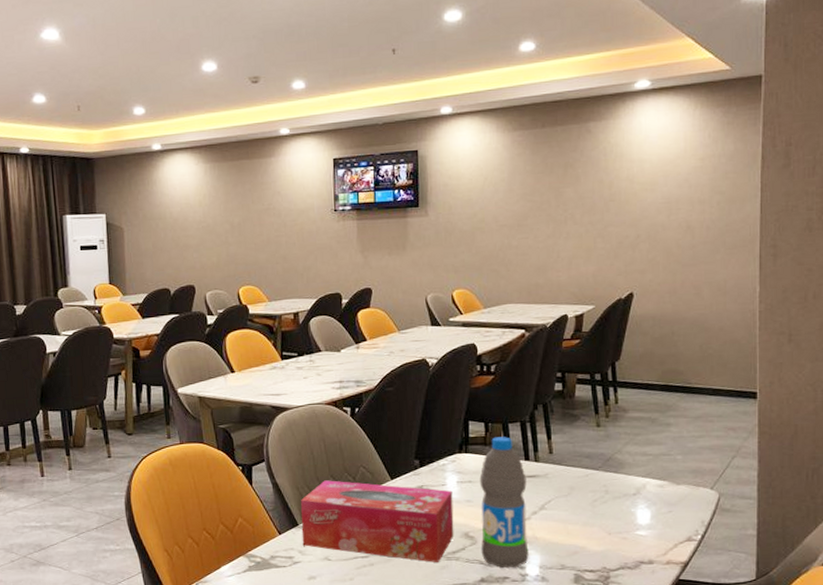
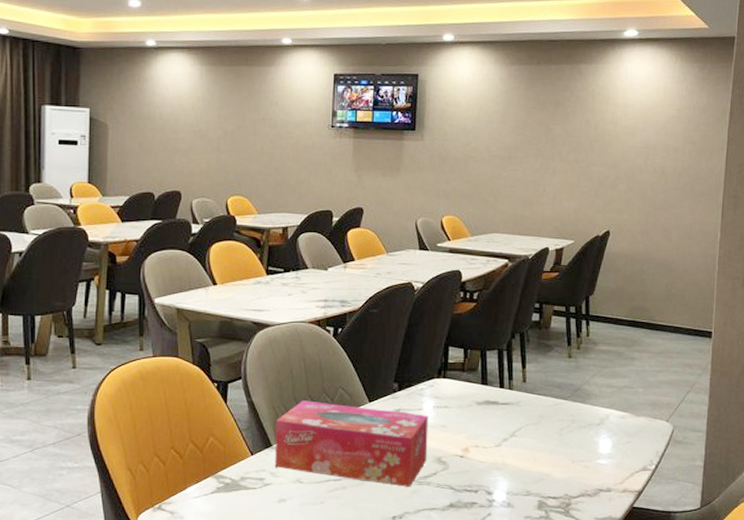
water bottle: present [479,437,529,568] -> none [452,364,500,494]

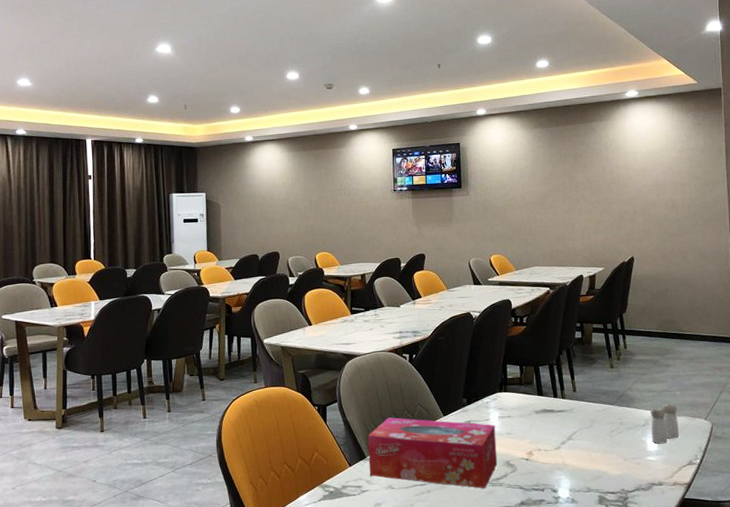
salt and pepper shaker: none [604,401,637,446] -> present [650,403,679,444]

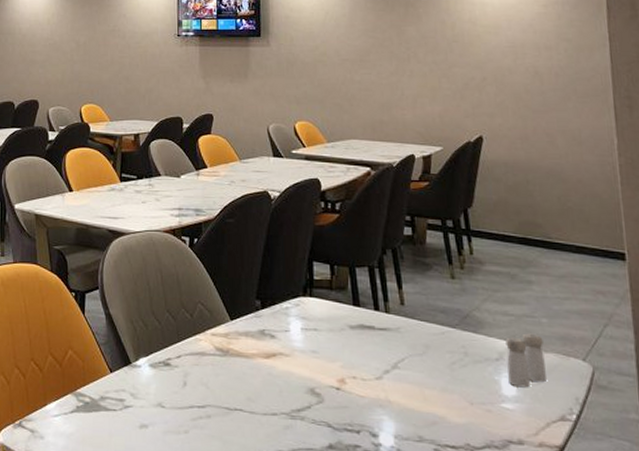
tissue box: present [367,417,498,488] -> none [134,315,299,421]

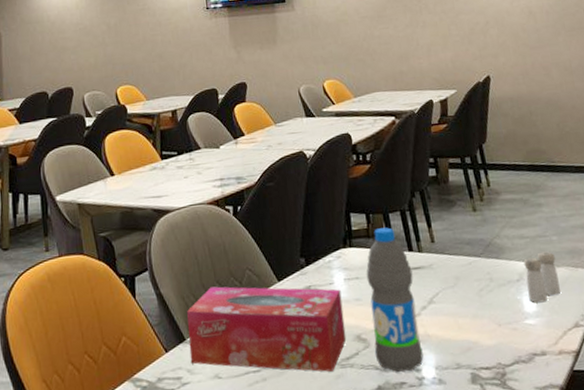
tissue box: none [134,315,299,421] -> present [187,286,347,372]
water bottle: none [325,281,382,436] -> present [366,227,424,372]

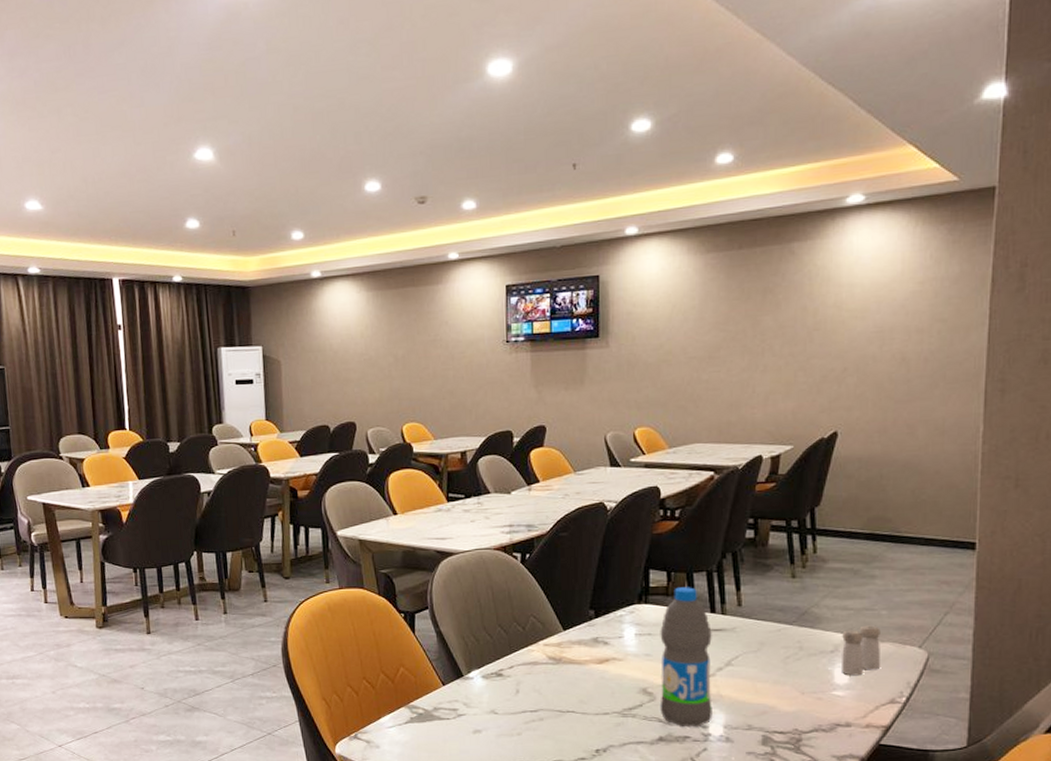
tissue box: present [187,286,347,372] -> none [465,630,631,719]

